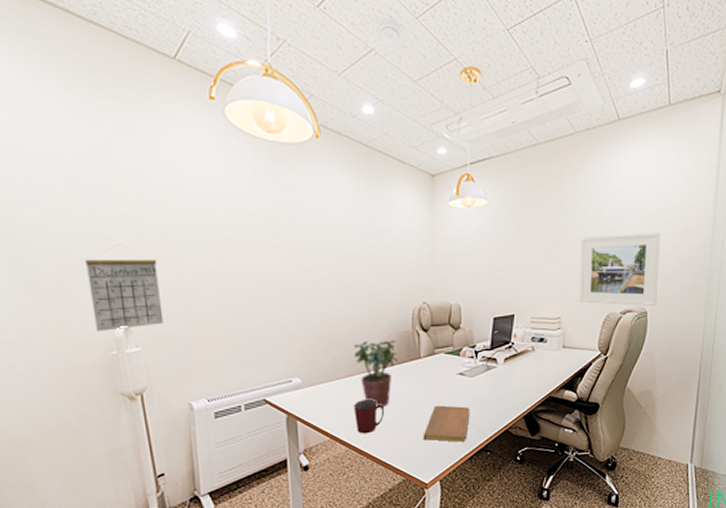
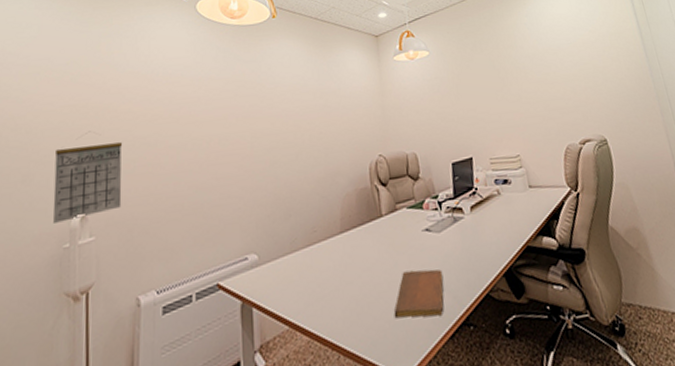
potted plant: present [353,340,398,408] -> none [311,199,359,281]
mug: present [354,400,385,434] -> none [315,271,349,318]
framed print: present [579,233,661,306] -> none [523,61,614,137]

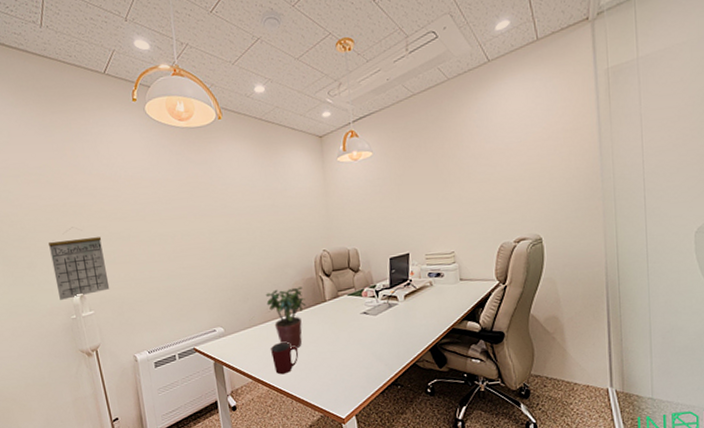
potted plant: none [311,199,359,281] -> present [265,286,306,350]
mug: none [315,271,349,318] -> present [271,342,299,375]
notebook: present [393,269,445,319] -> none [335,343,378,378]

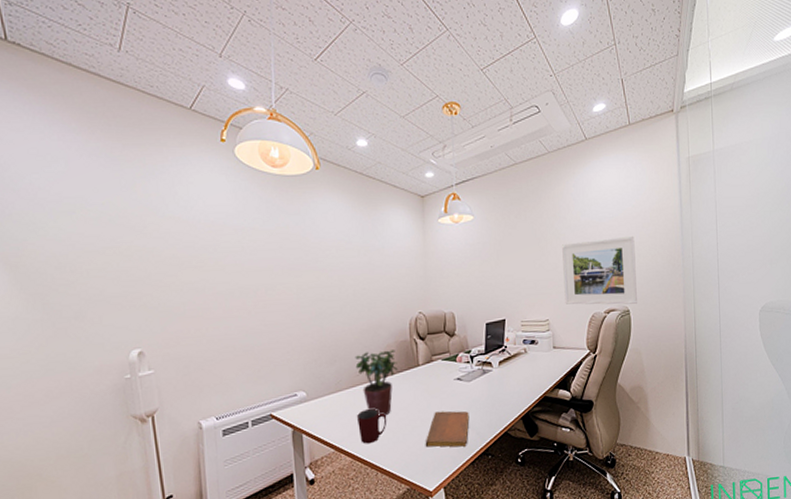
calendar: present [49,227,110,300] -> none [104,273,176,357]
notebook: none [335,343,378,378] -> present [425,411,470,448]
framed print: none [466,161,550,236] -> present [562,237,637,305]

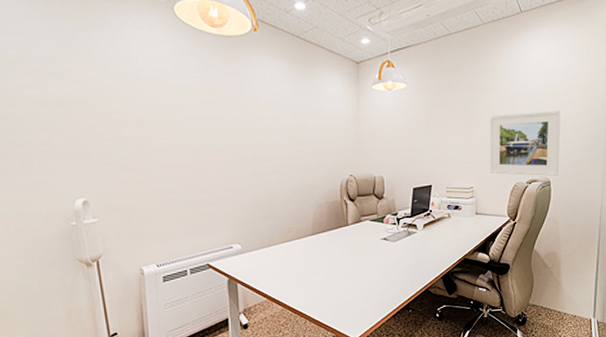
potted plant: present [355,350,398,417] -> none [288,209,328,271]
mug: present [357,409,387,444] -> none [289,263,317,295]
notebook: present [425,411,470,448] -> none [351,267,393,301]

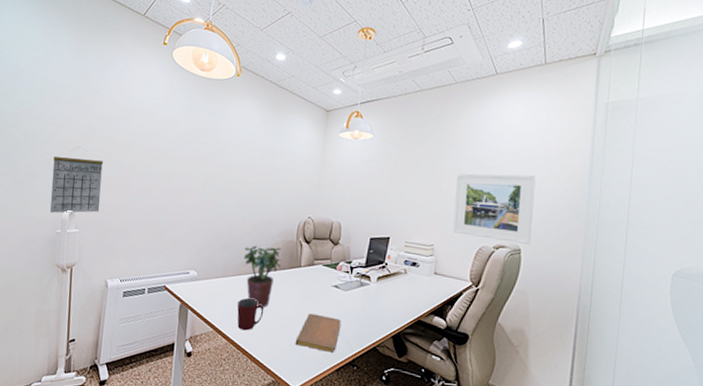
calendar: none [49,126,119,204] -> present [50,146,104,213]
potted plant: none [288,209,328,271] -> present [243,245,282,308]
mug: none [289,263,317,295] -> present [237,298,264,331]
notebook: none [351,267,393,301] -> present [295,313,341,353]

